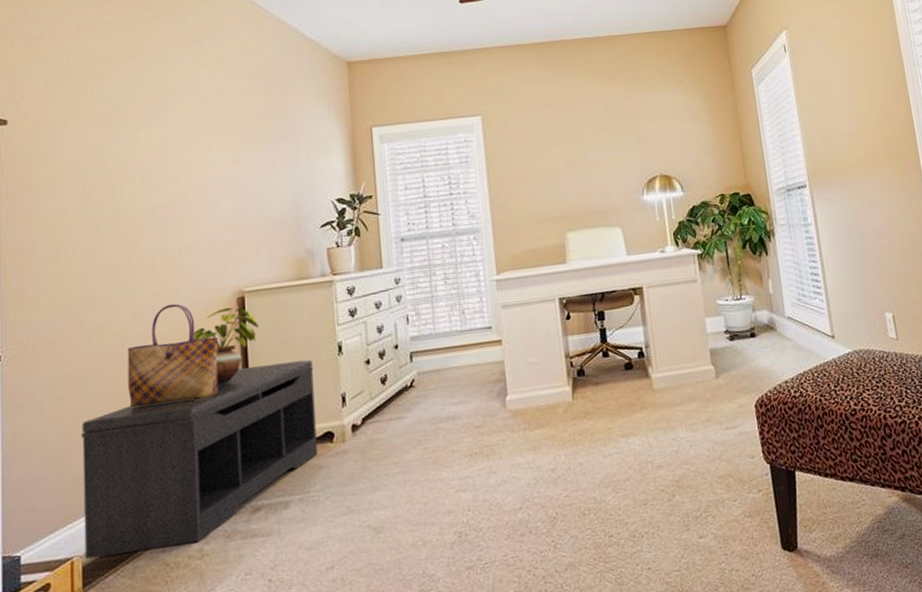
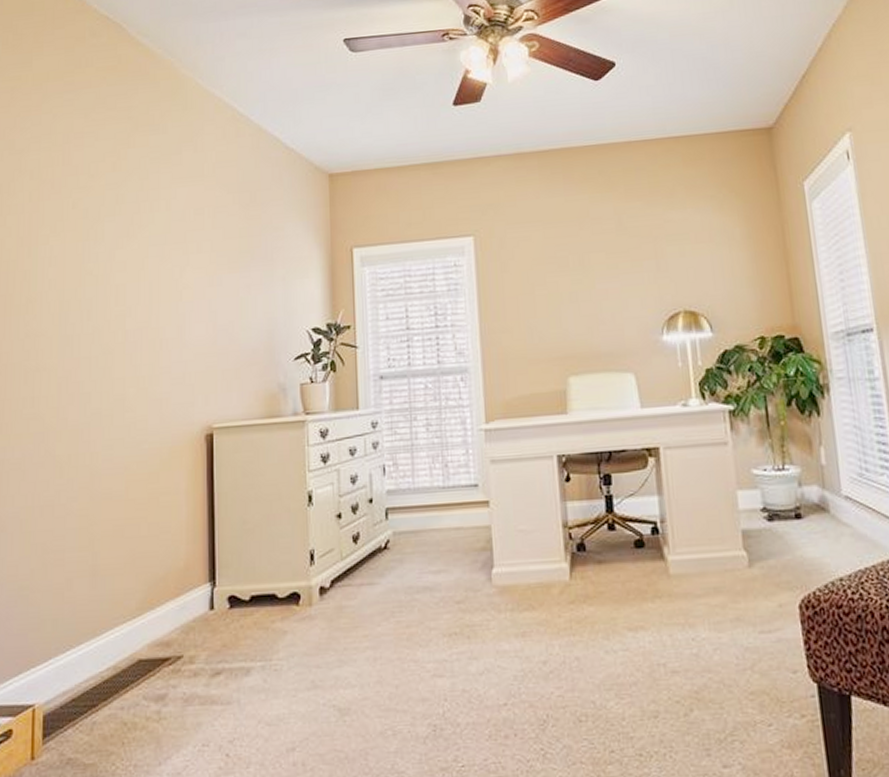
bench: present [80,359,318,559] -> none [46,508,282,708]
tote bag: present [127,303,218,408] -> none [95,437,184,548]
potted plant: present [192,307,259,385] -> none [160,444,227,530]

